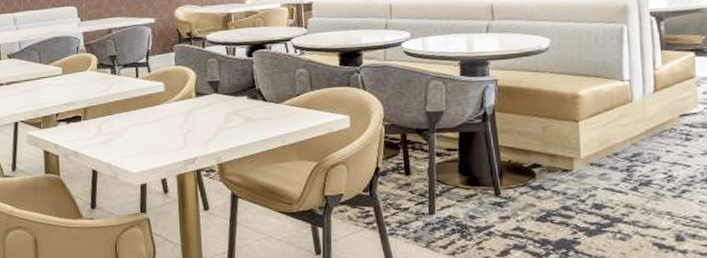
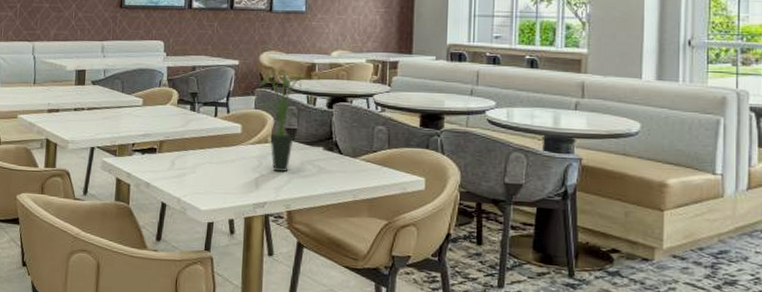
potted plant: none [177,22,220,125] -> present [259,69,302,172]

